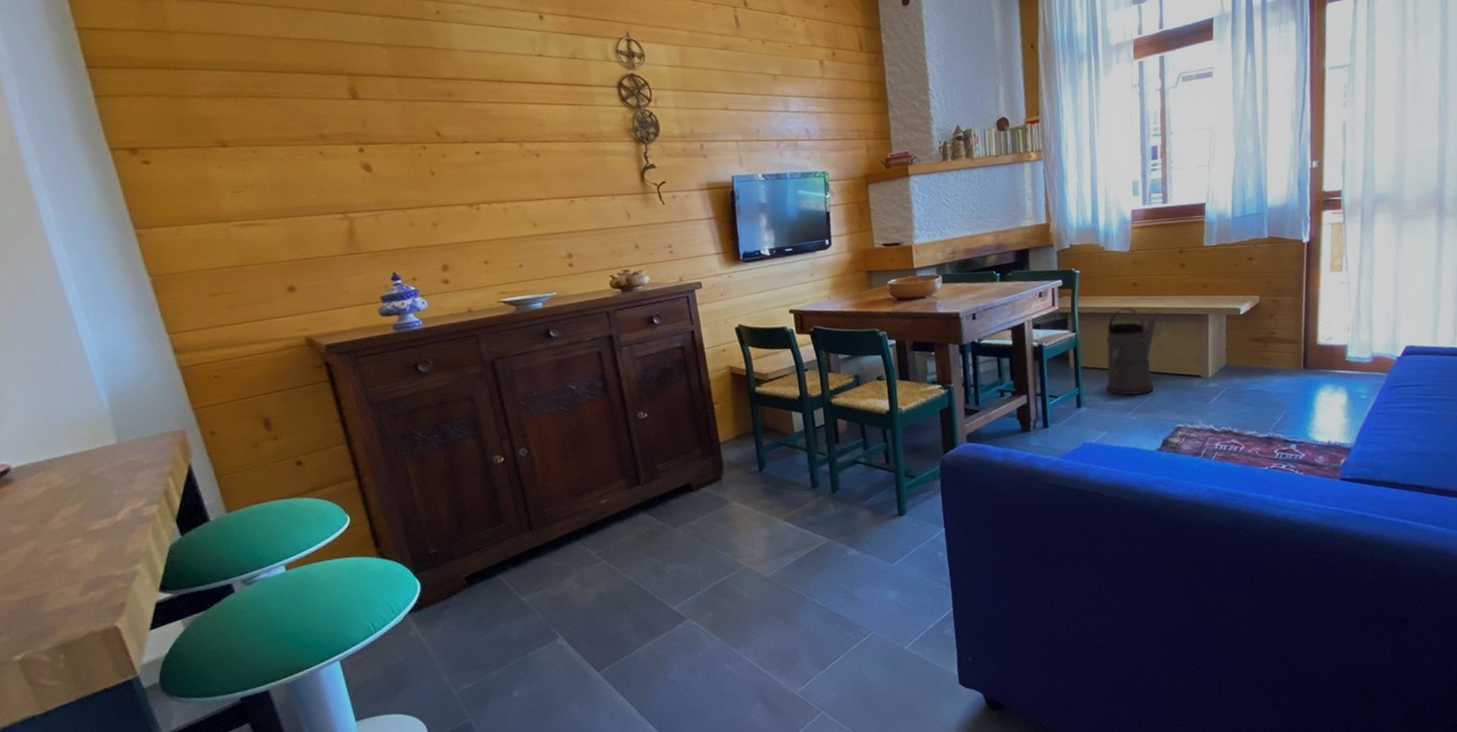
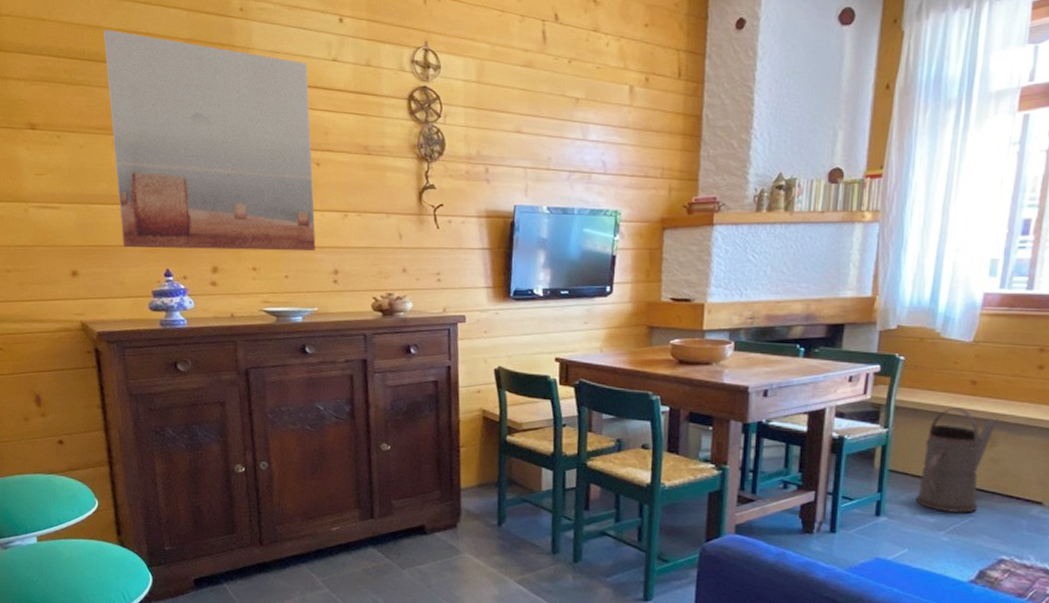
wall art: none [291,40,546,257] -> present [103,29,316,252]

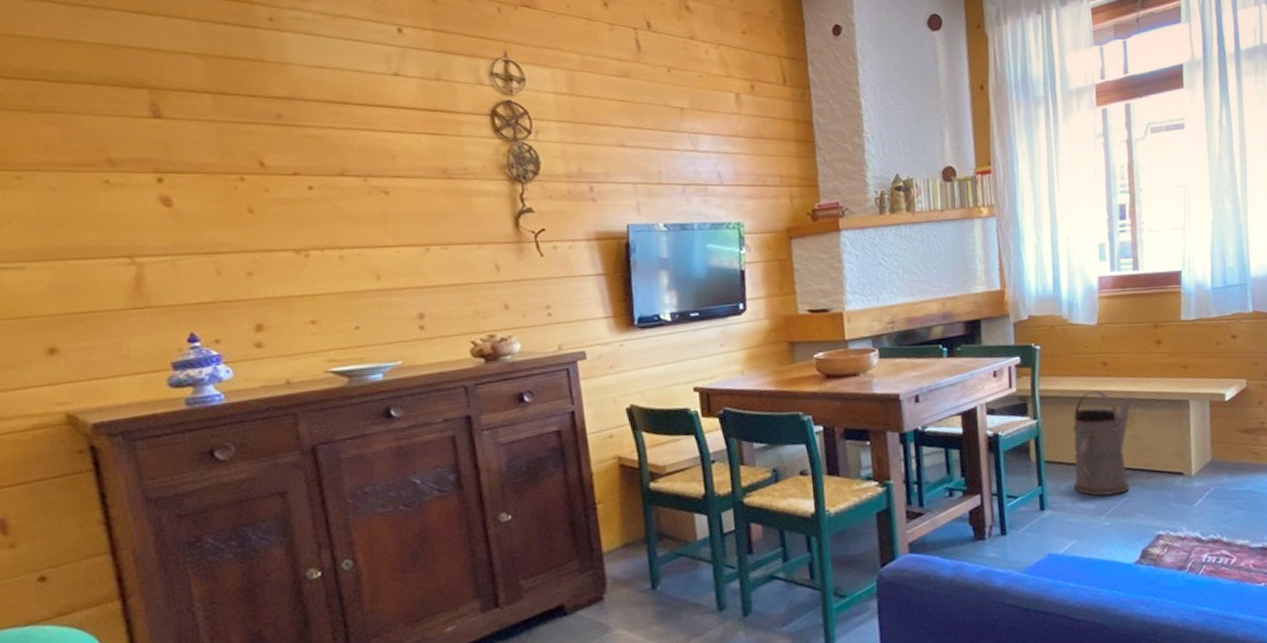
wall art: present [103,29,316,252] -> none [79,44,393,312]

